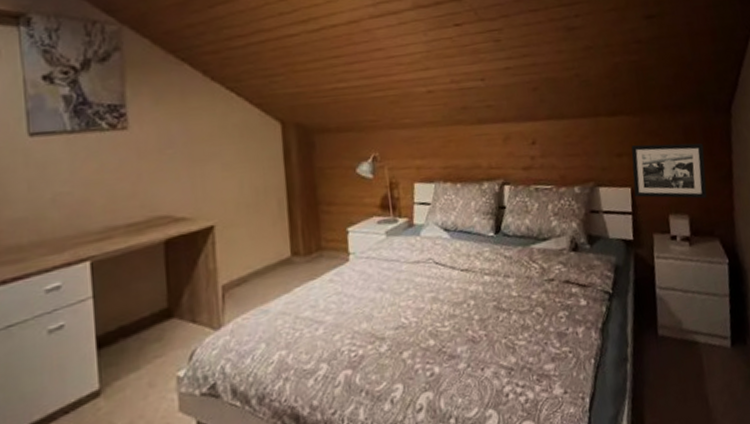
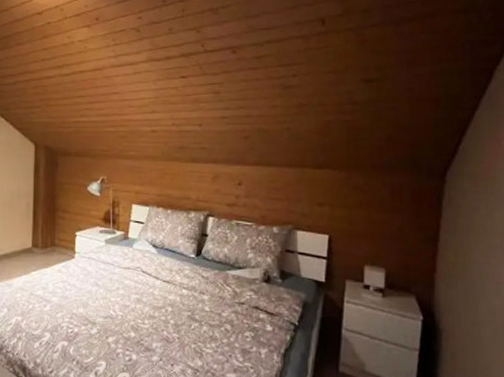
picture frame: present [631,143,707,199] -> none [331,197,410,255]

